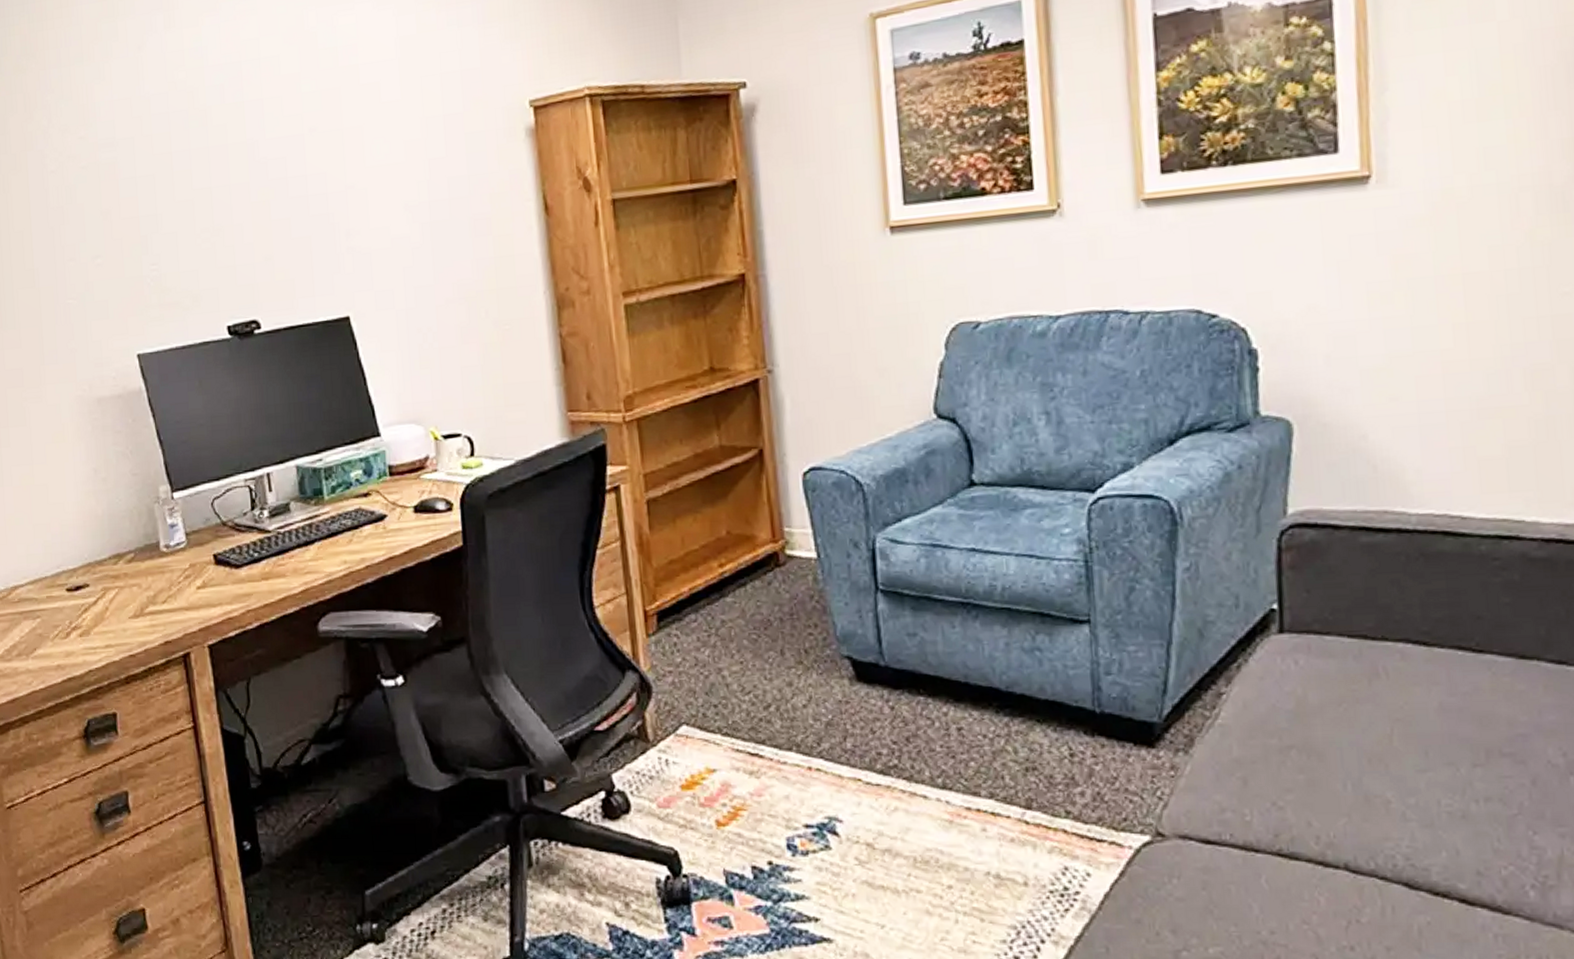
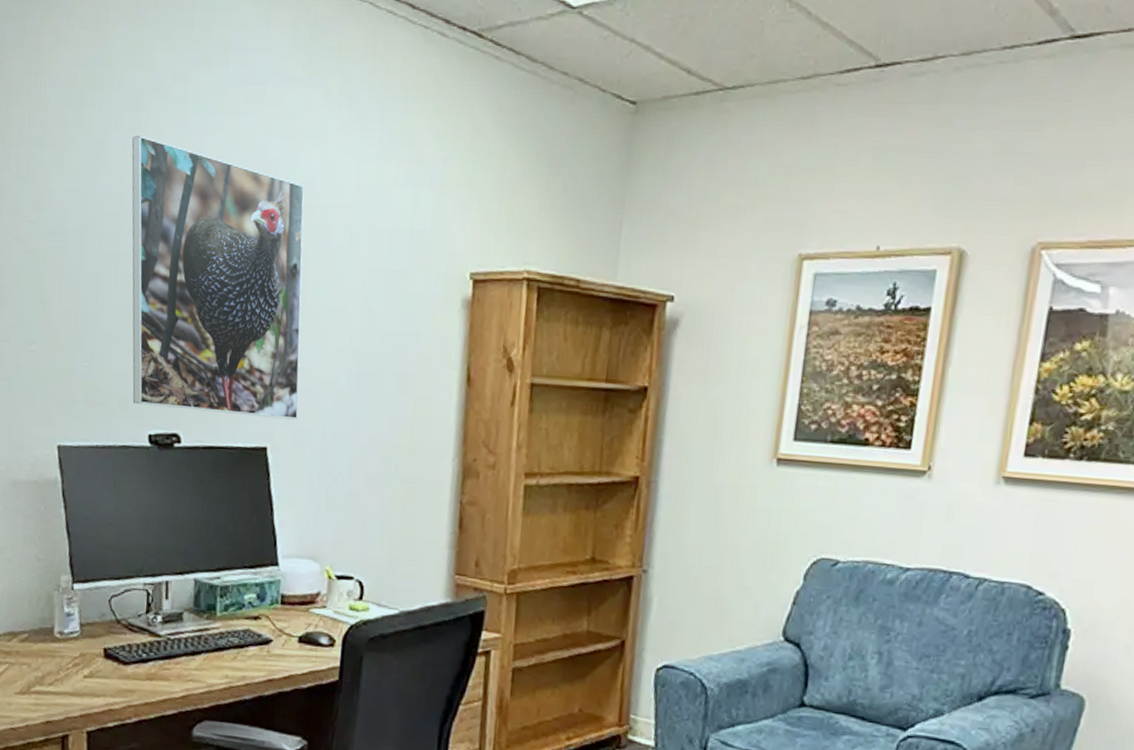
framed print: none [168,32,377,298] -> present [132,135,305,420]

